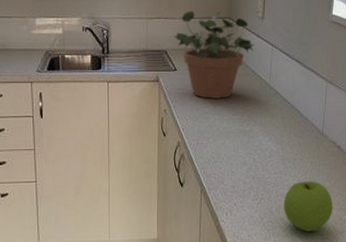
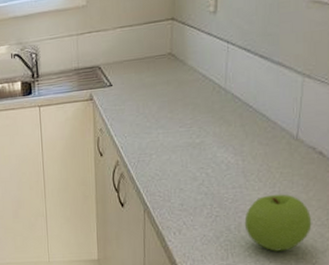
potted plant: present [173,10,254,99] -> none [107,13,204,112]

